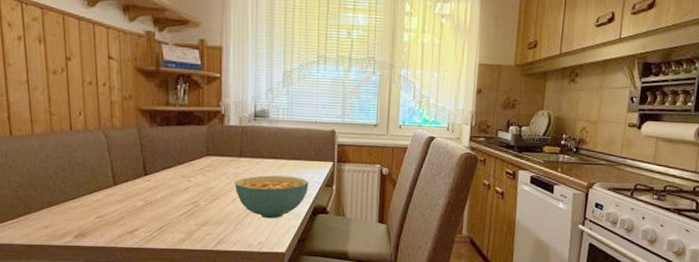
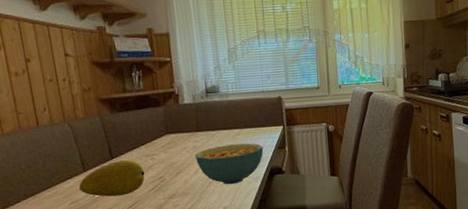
fruit: none [107,178,179,216] -> present [79,160,145,197]

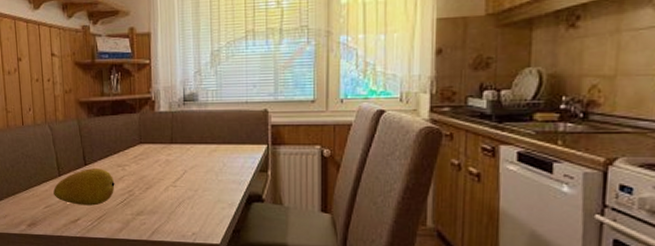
cereal bowl: present [194,143,264,185] -> none [166,162,242,208]

